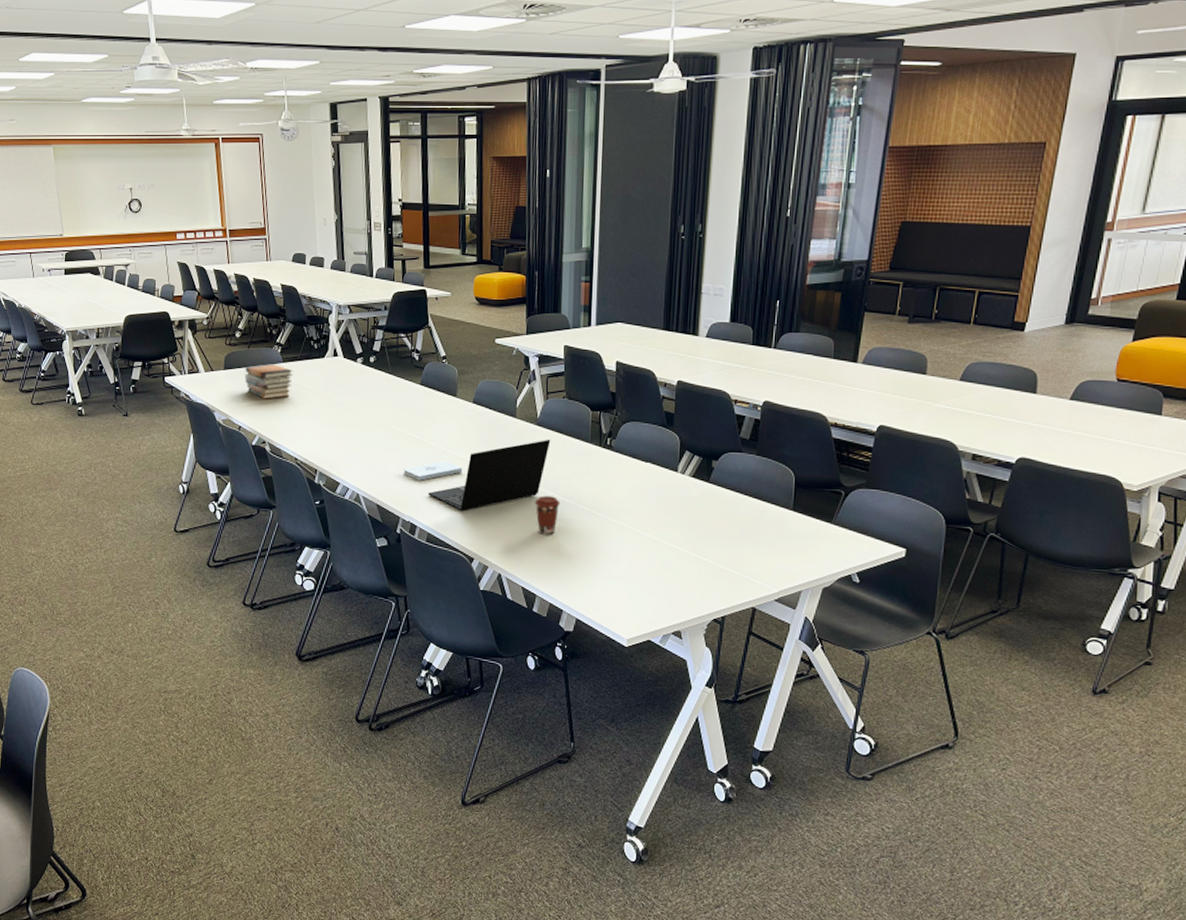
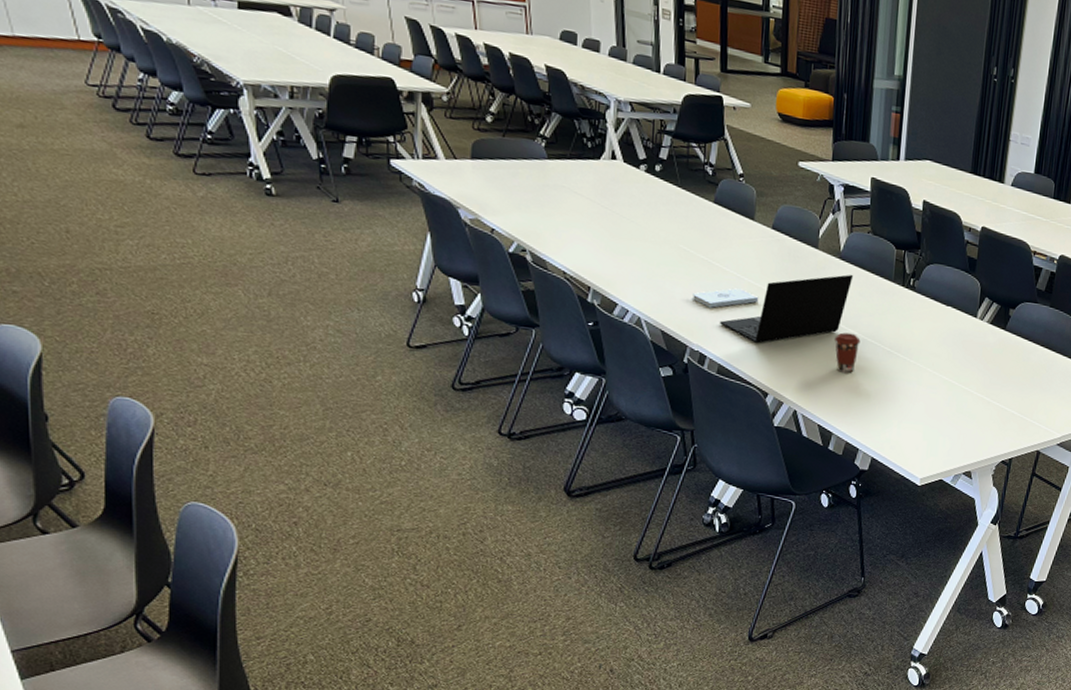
book stack: present [245,364,293,399] -> none [499,158,561,201]

